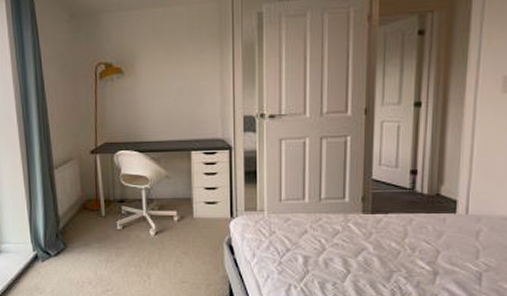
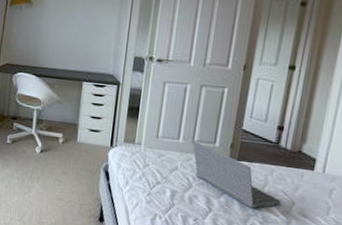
laptop computer: none [319,200,425,264] -> present [192,141,281,209]

